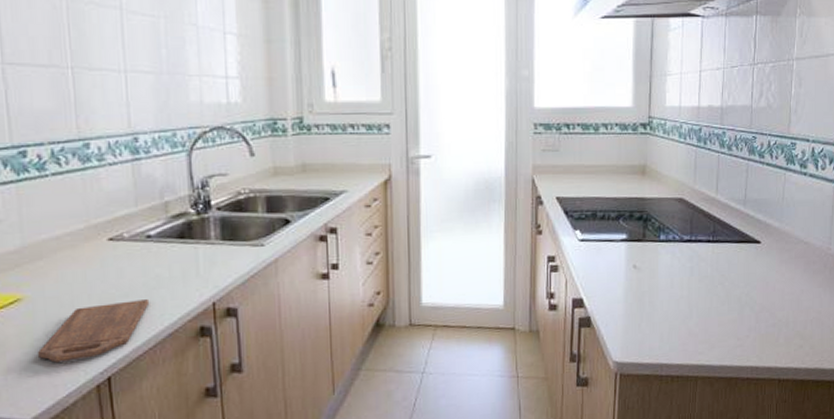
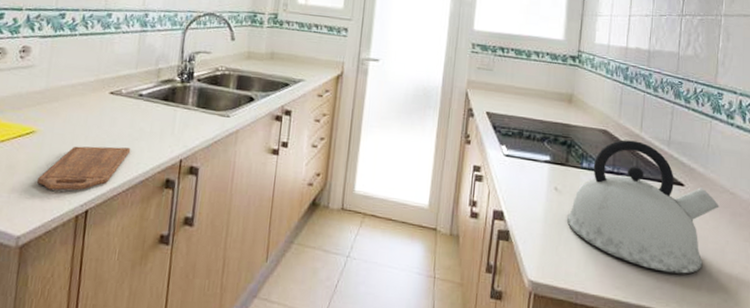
kettle: none [648,204,794,330] -> present [567,139,719,274]

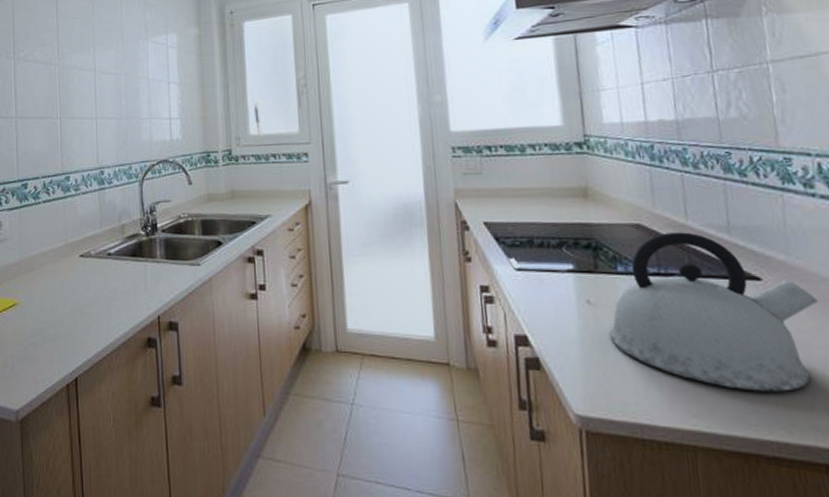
cutting board: present [36,146,131,191] -> none [25,310,109,361]

